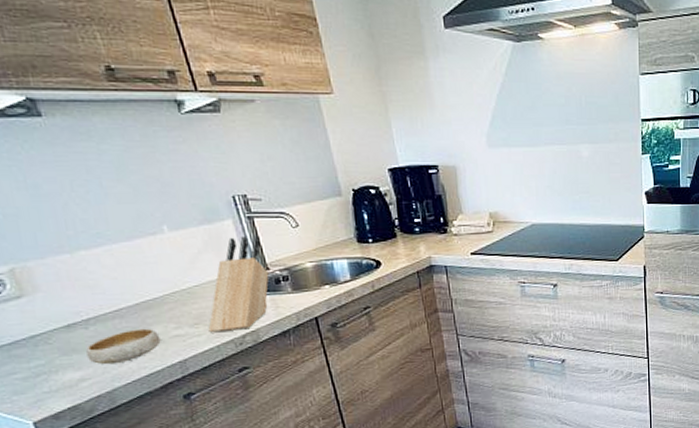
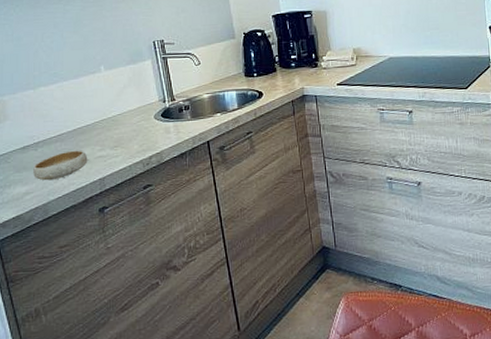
knife block: present [208,234,269,333] -> none [124,71,175,155]

